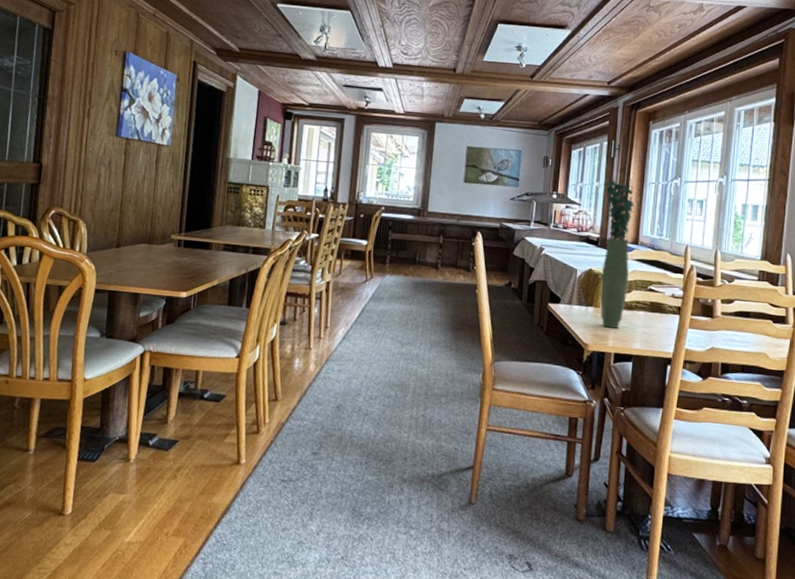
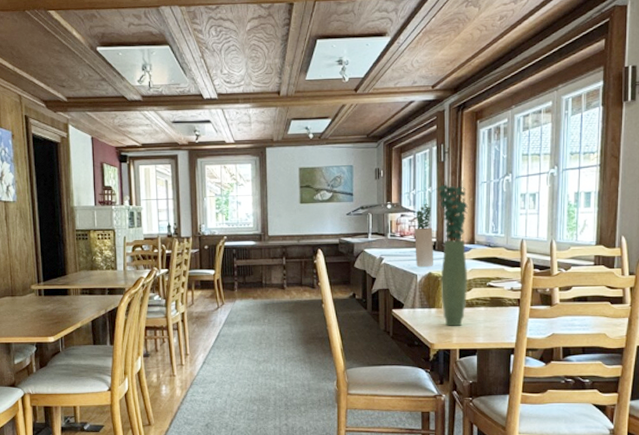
vase: none [577,195,598,264] -> present [414,201,433,268]

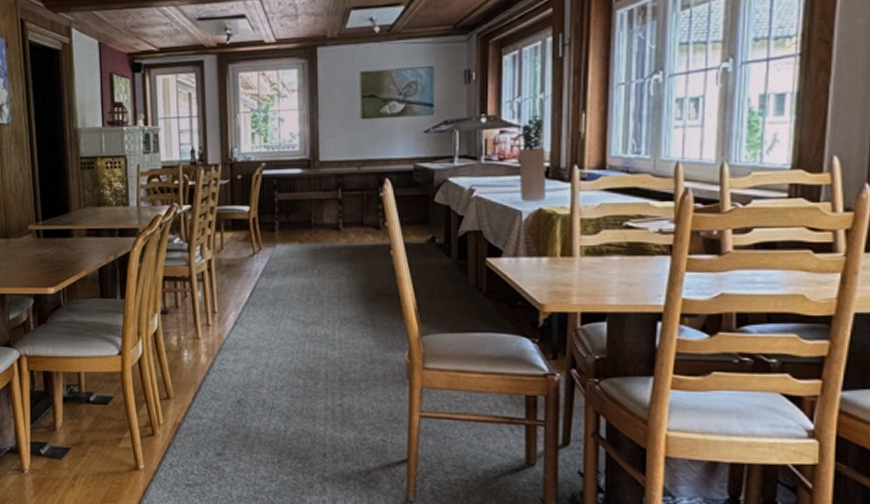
vase: present [437,178,469,326] -> none [552,80,598,281]

